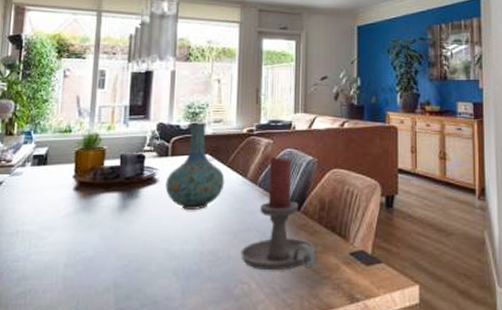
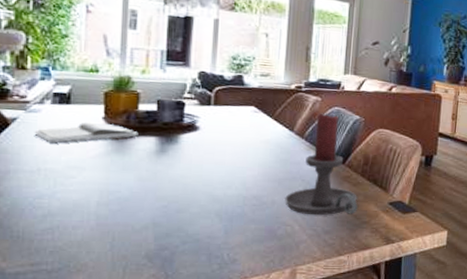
book: none [15,181,103,205] -> present [34,121,138,143]
vase: present [165,122,225,211] -> none [207,73,271,159]

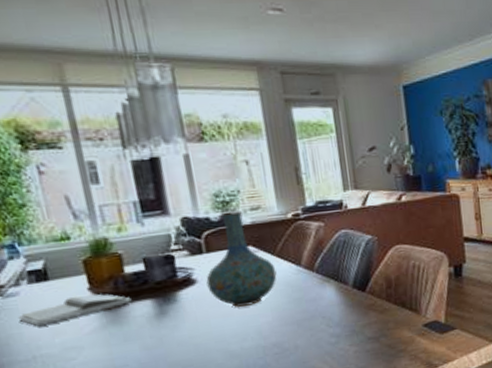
vase: none [207,73,271,159] -> present [206,211,277,308]
candle holder: present [285,113,358,216] -> none [308,239,390,354]

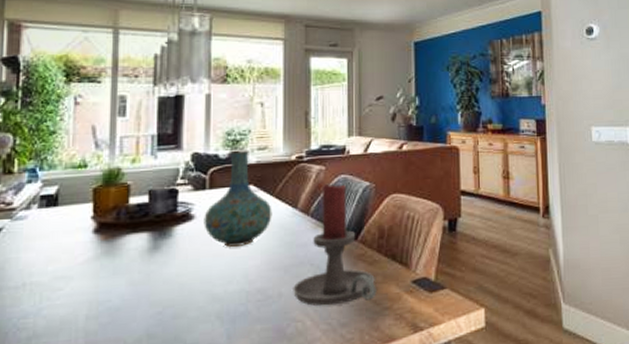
book: present [17,293,132,327] -> none [19,222,129,253]
candle holder: none [308,239,390,354] -> present [293,183,377,306]

